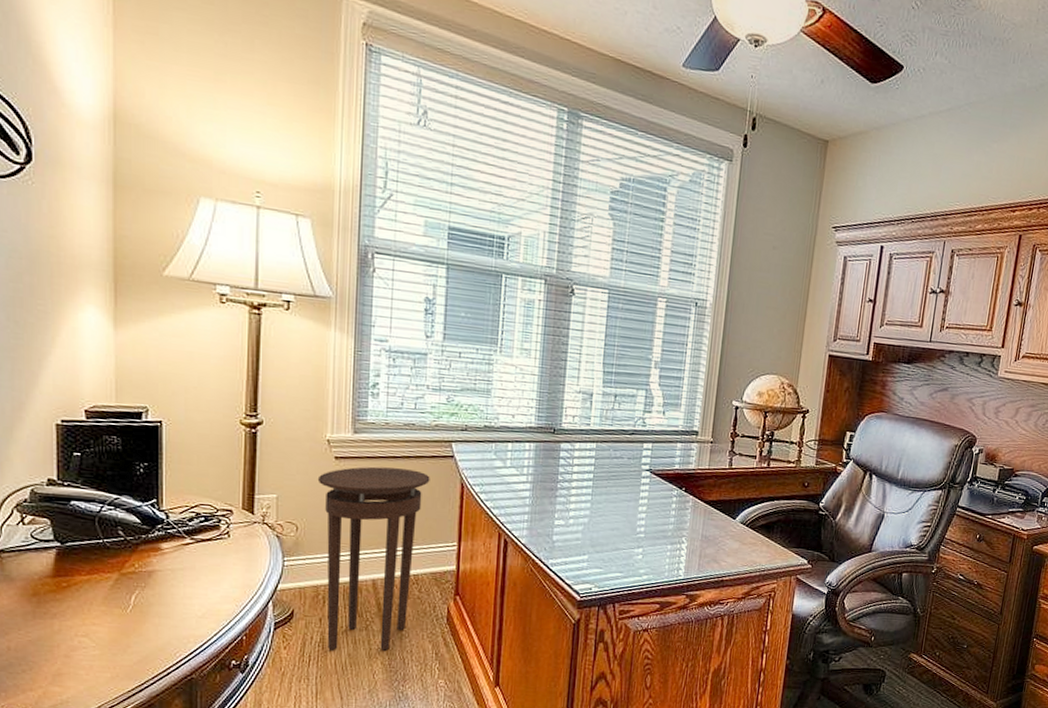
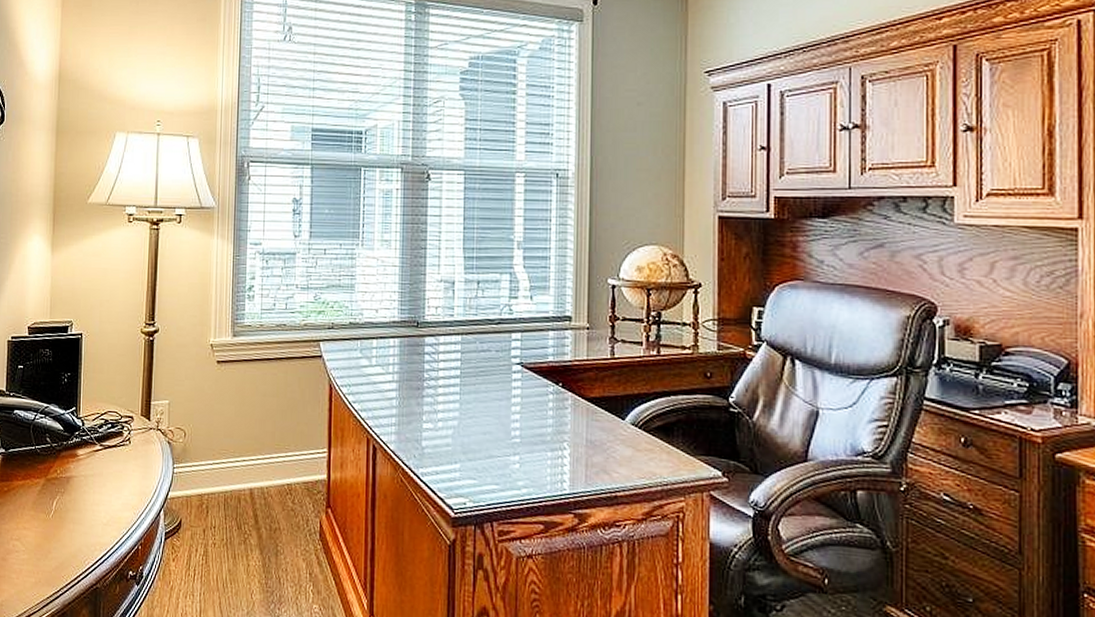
stool: present [317,466,430,651] -> none [202,369,301,568]

